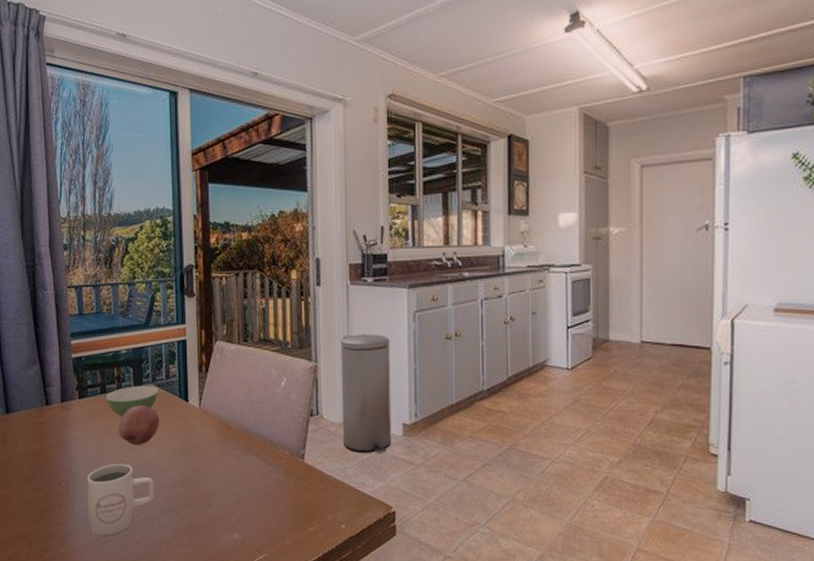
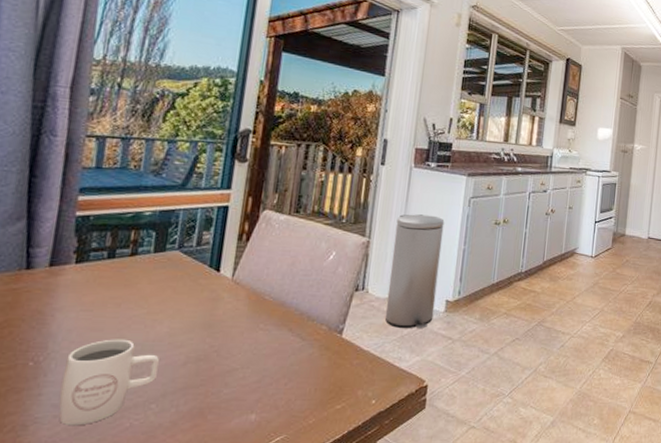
bowl: present [105,385,159,417] -> none [112,251,185,286]
fruit: present [118,405,160,445] -> none [123,273,181,318]

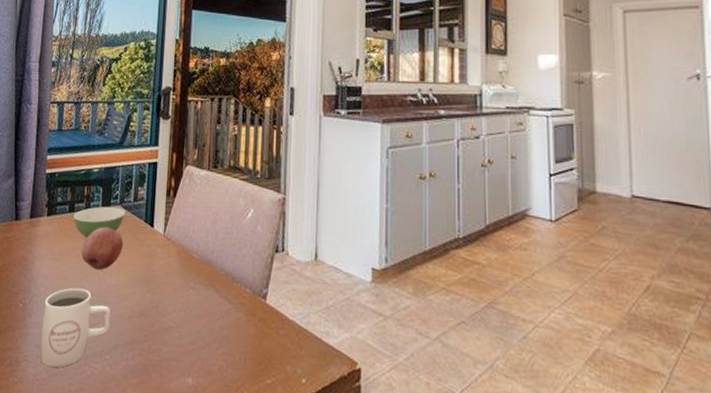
bowl: none [112,251,185,286] -> present [73,206,126,238]
fruit: none [123,273,181,318] -> present [81,227,124,270]
pedal bin: present [385,214,445,328] -> none [307,168,362,300]

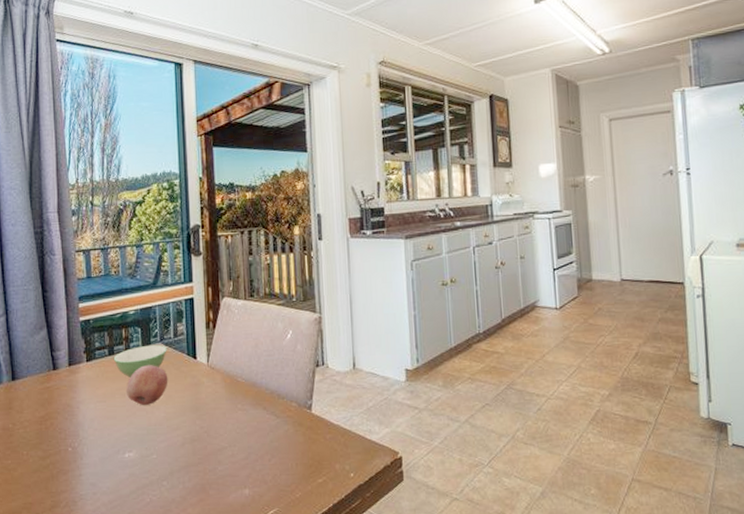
mug: present [40,287,111,368] -> none [93,425,164,502]

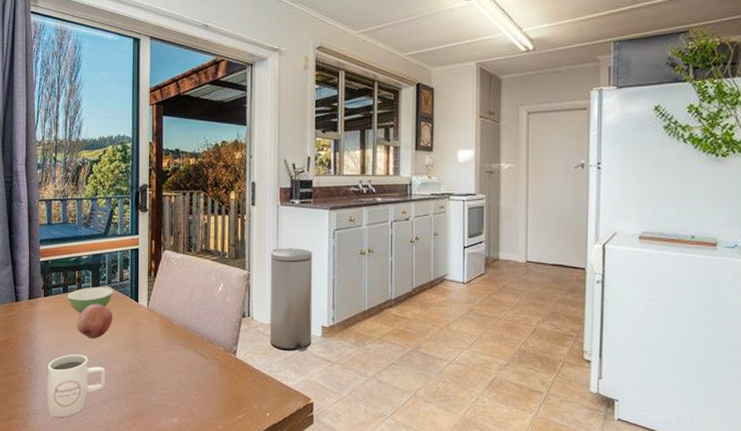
mug: none [93,425,164,502] -> present [46,354,106,418]
pedal bin: none [343,284,396,400] -> present [269,248,313,351]

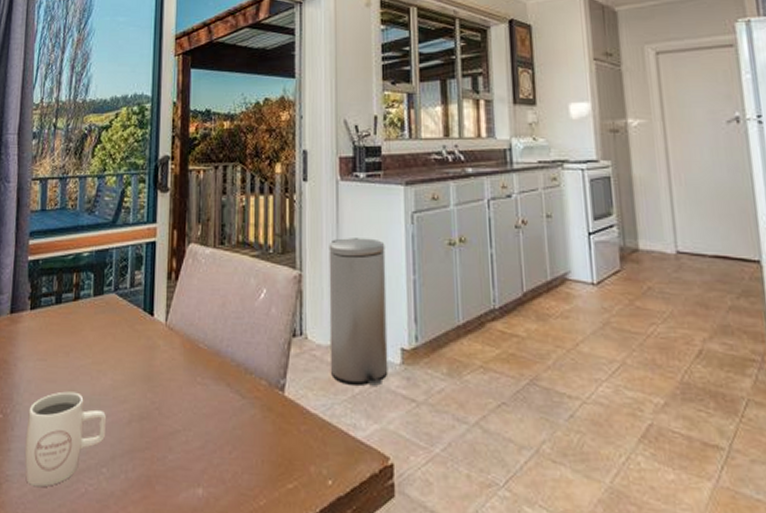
bowl: present [67,286,113,313] -> none [60,294,121,333]
fruit: present [77,304,113,338] -> none [71,319,120,369]

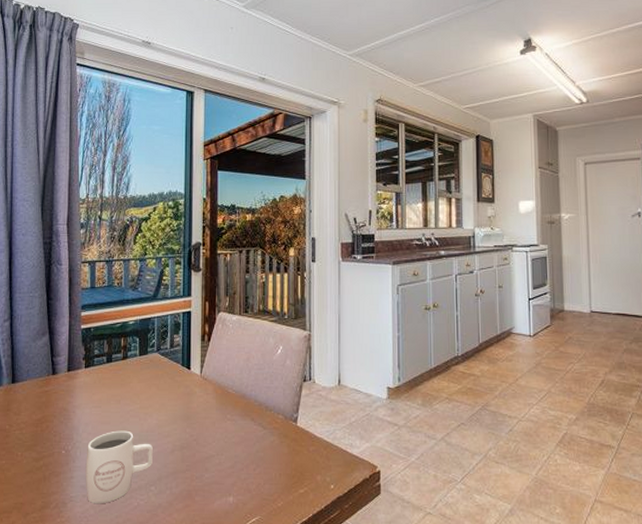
pedal bin: present [329,238,388,386] -> none [332,305,377,415]

